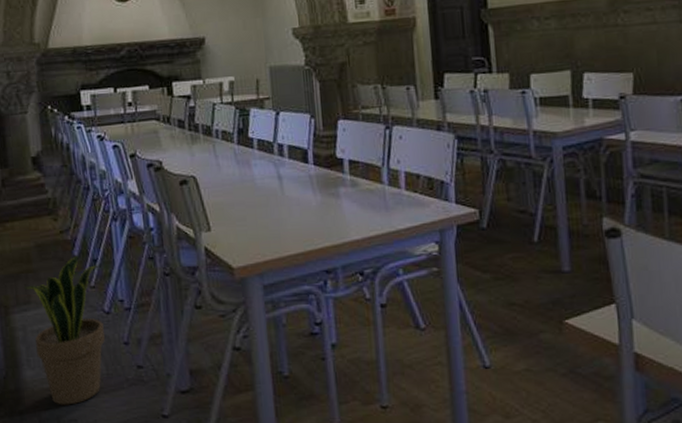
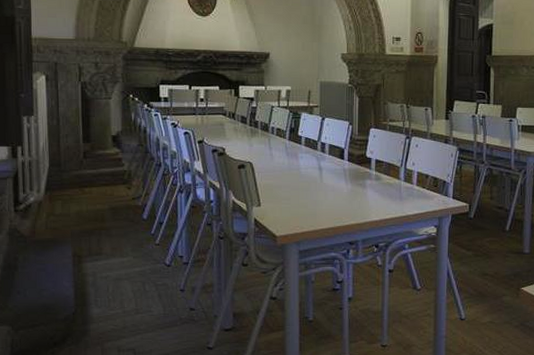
potted plant: present [25,255,105,405] -> none [97,218,166,337]

